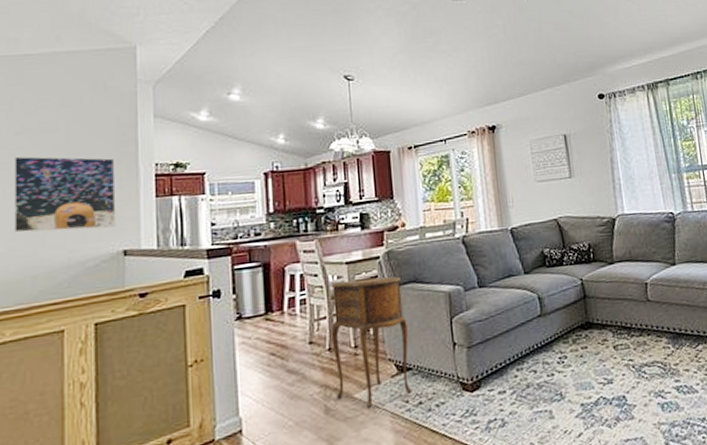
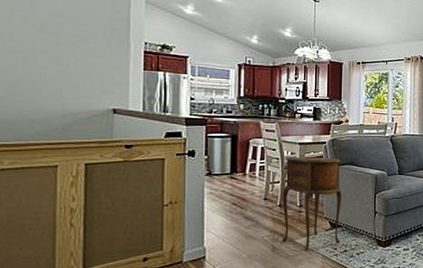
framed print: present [15,156,117,233] -> none [14,16,109,89]

